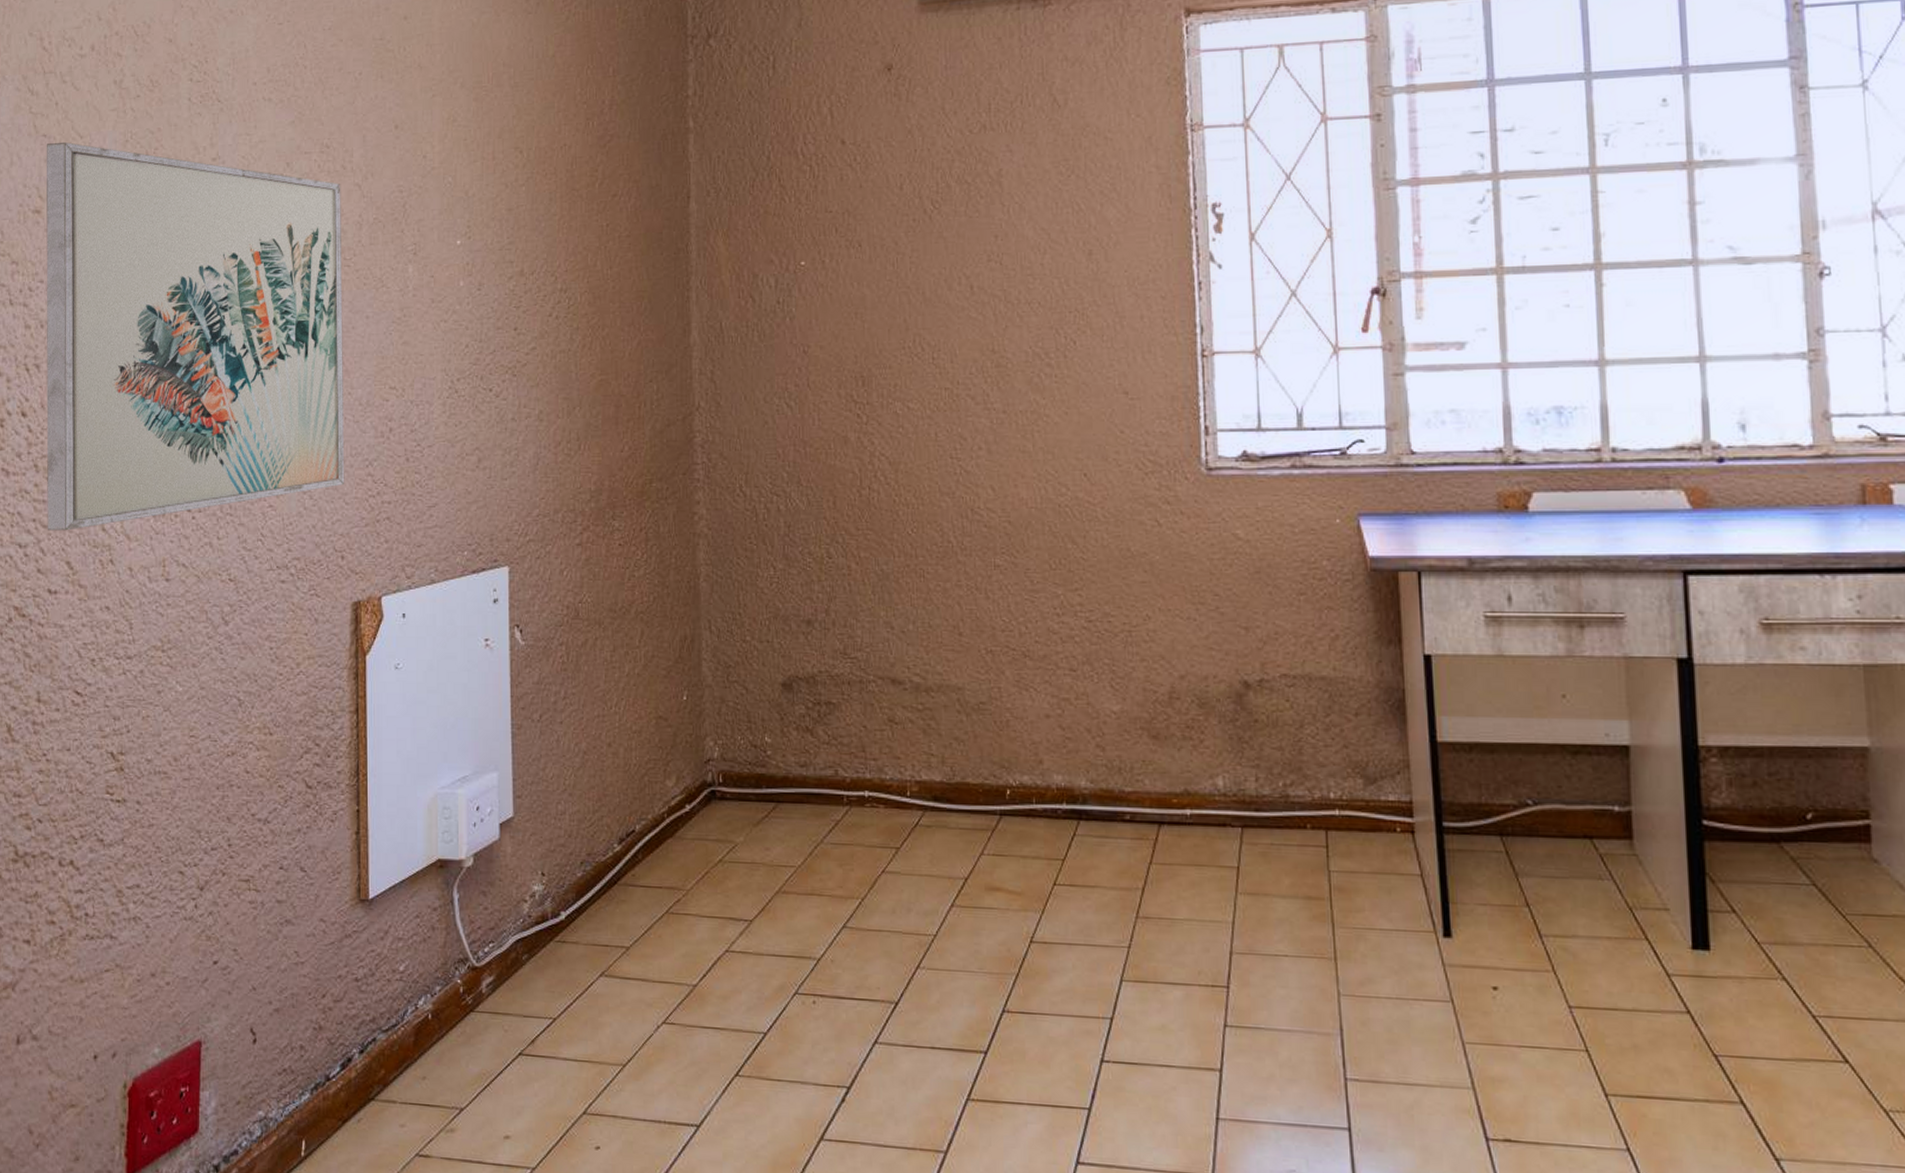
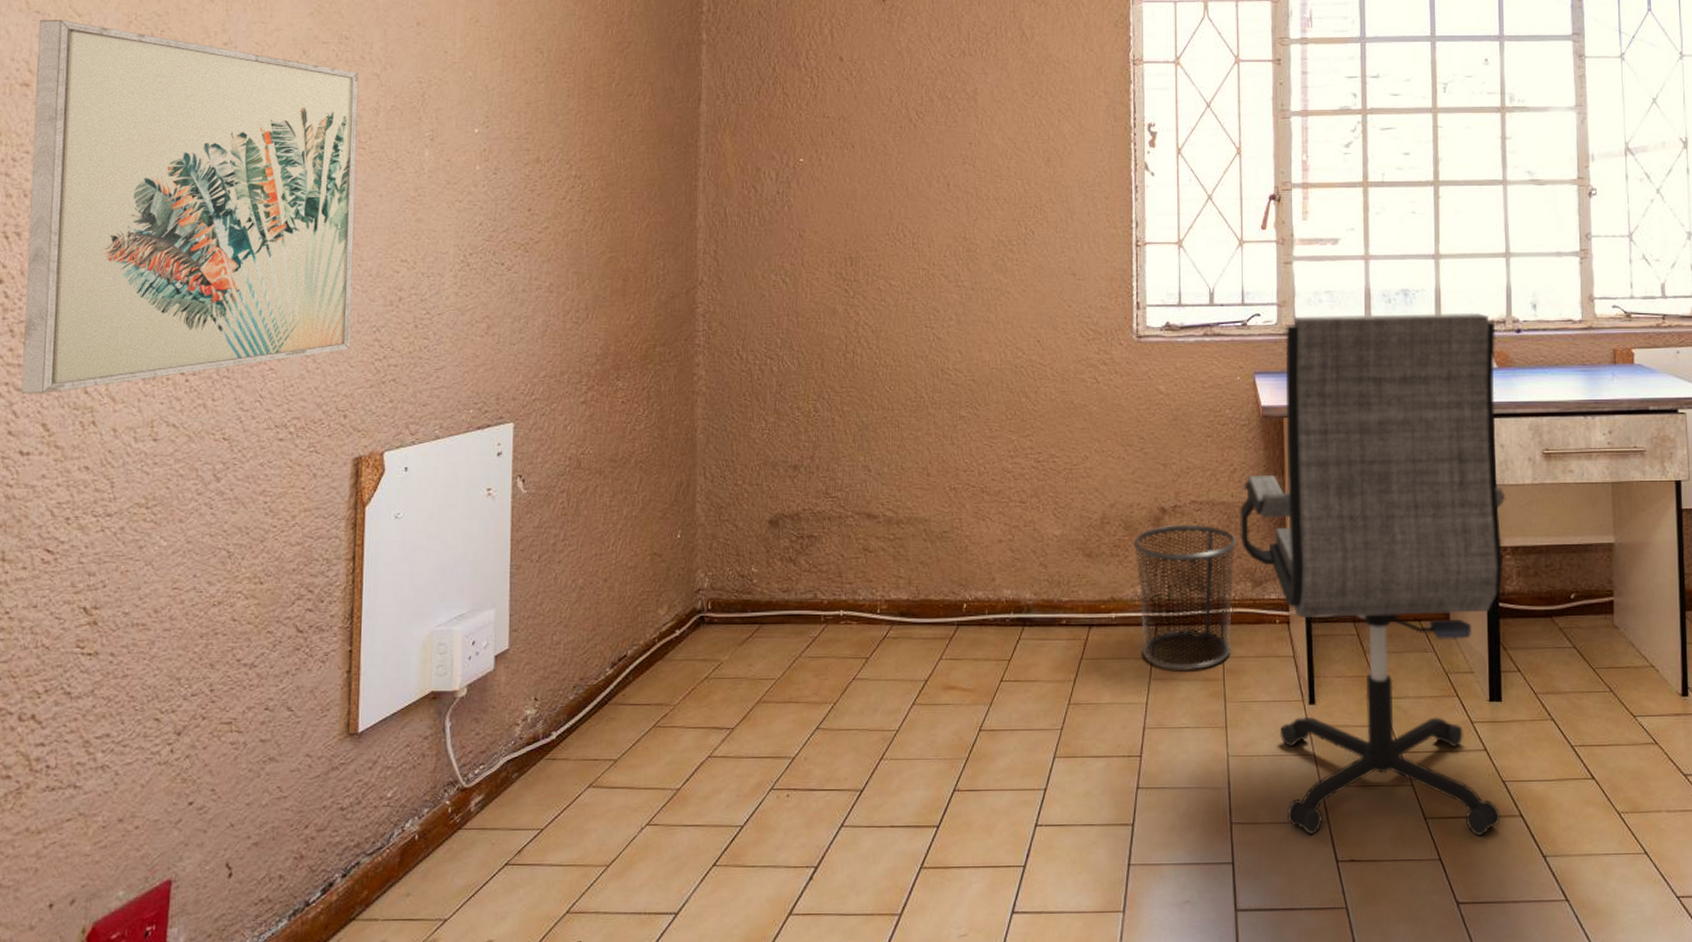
waste bin: none [1208,703,1343,886] -> present [1132,524,1238,672]
office chair: none [1343,435,1713,1124] -> present [1239,312,1505,836]

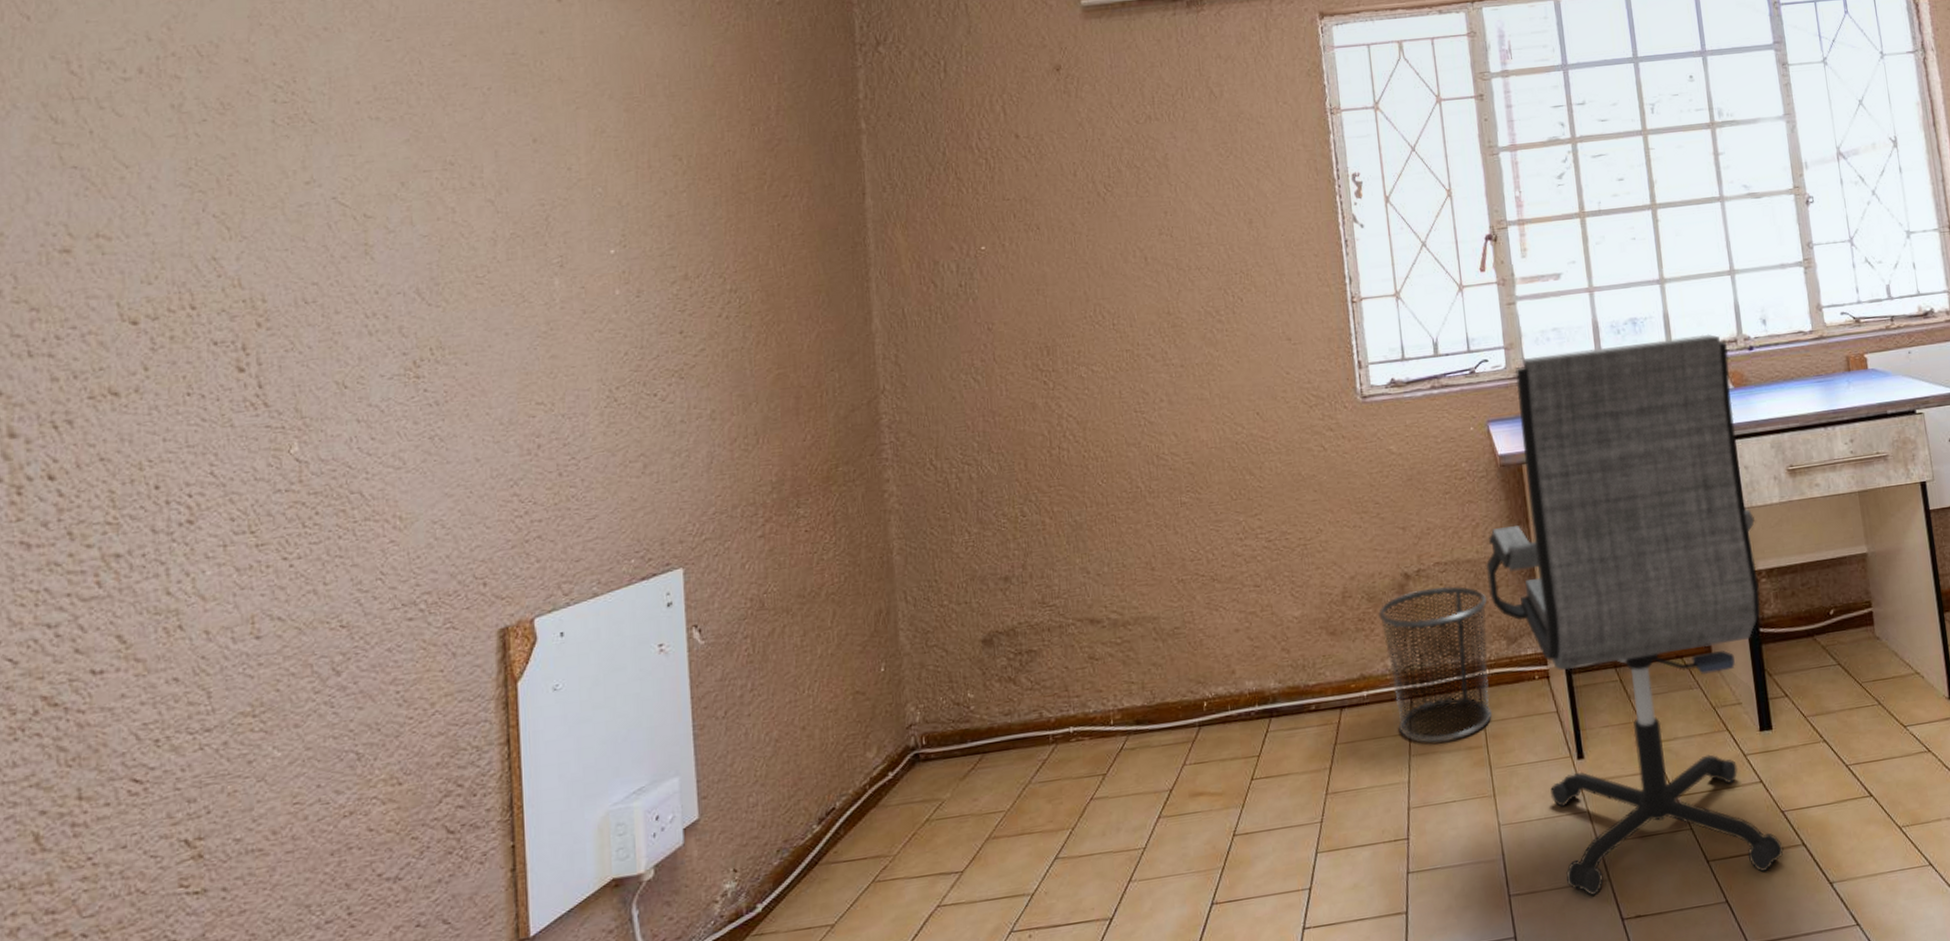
wall art: present [21,20,359,394] -> none [77,173,485,605]

